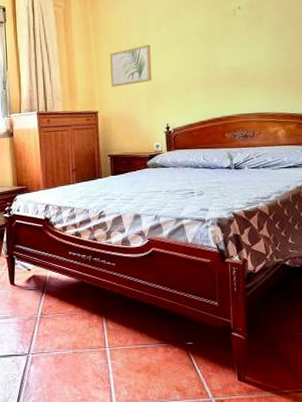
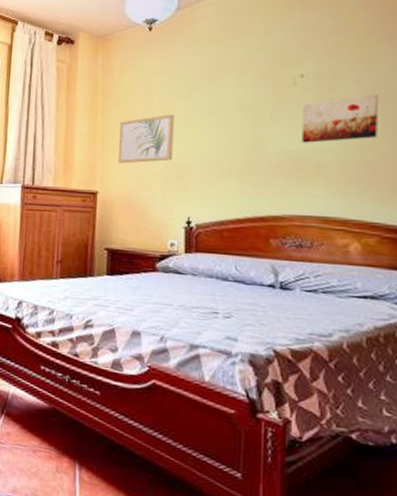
wall art: none [241,19,292,59] -> present [301,95,379,143]

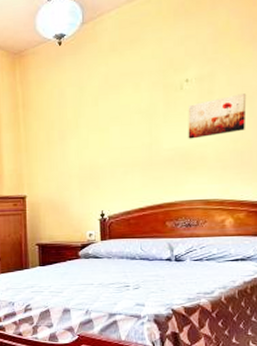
wall art: present [119,114,175,164] -> none [39,122,86,170]

